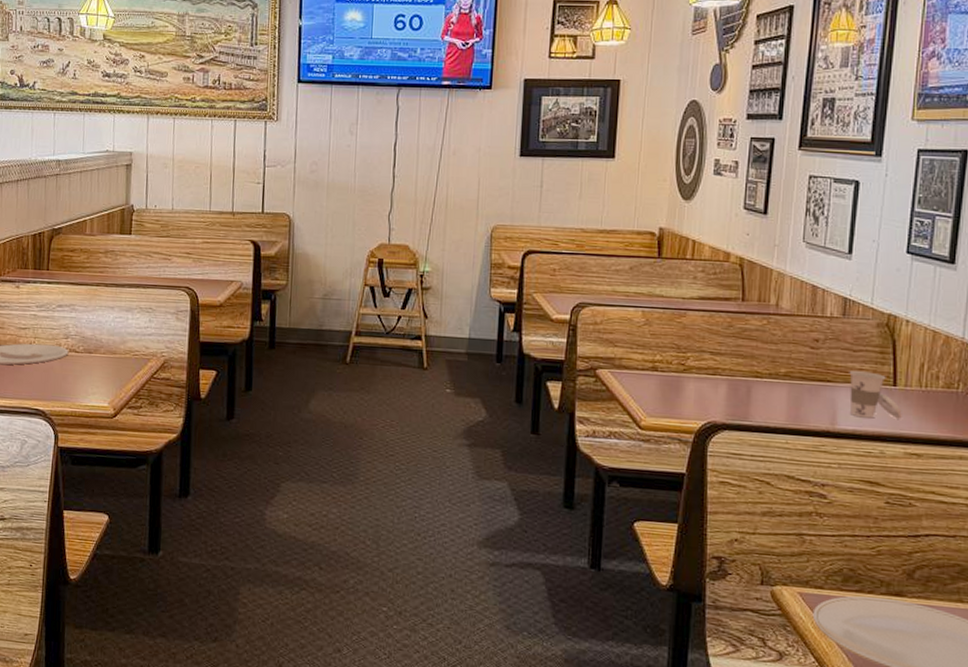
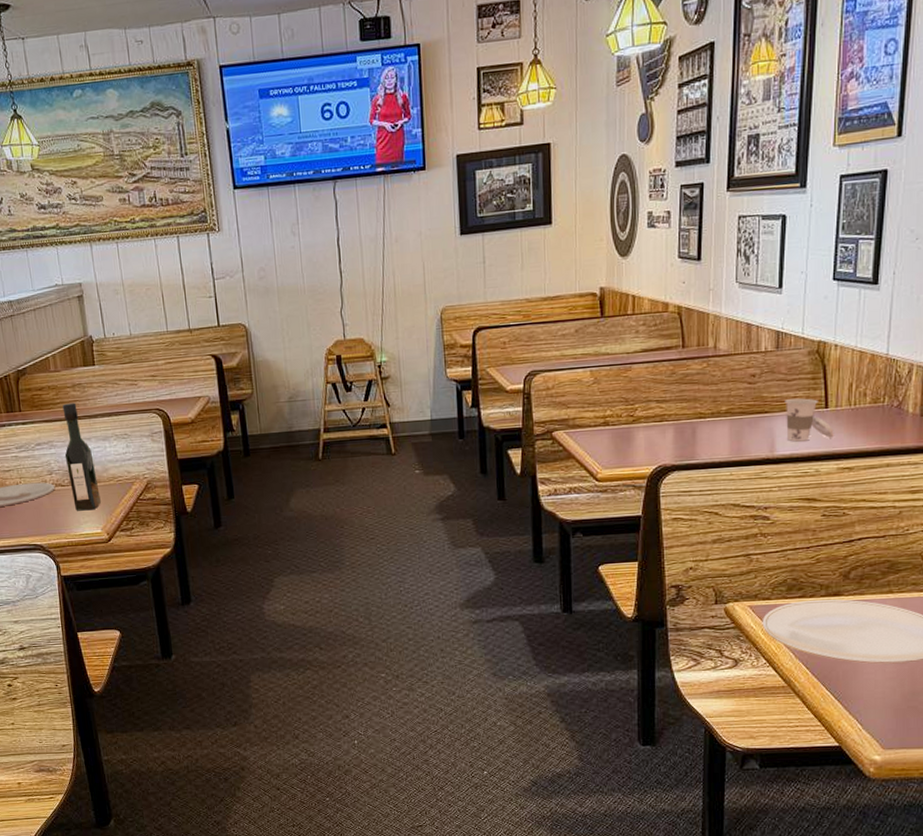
bottle: none [84,268,114,382] -> present [62,403,101,511]

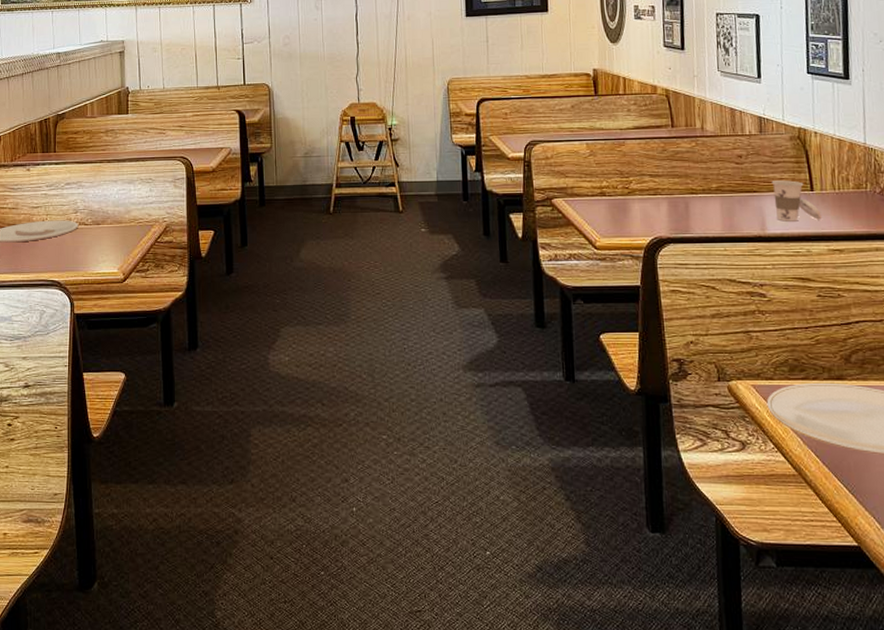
bottle: present [62,403,101,511] -> none [91,147,120,250]

